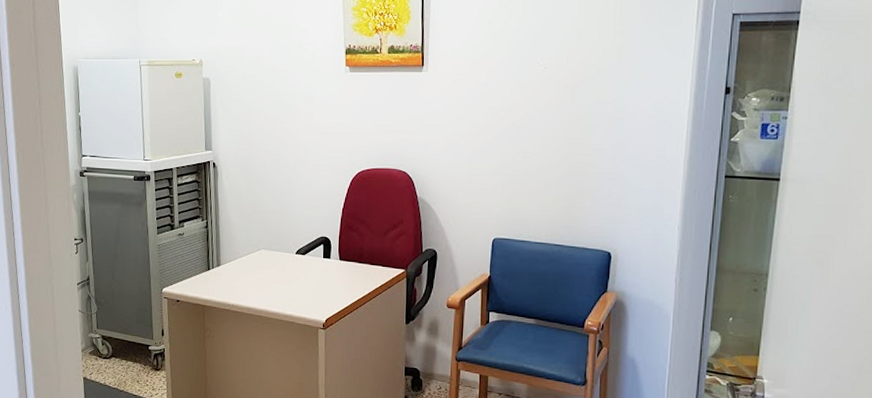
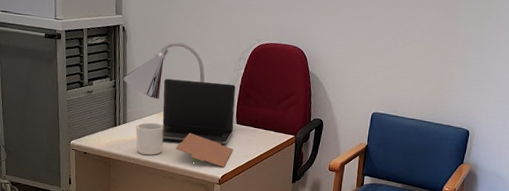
table lamp: none [215,175,303,239] -> present [122,42,205,100]
mug: none [230,264,261,300] -> present [135,122,164,156]
laptop computer: none [258,215,337,284] -> present [162,78,236,145]
papers: none [274,273,337,310] -> present [175,133,233,168]

